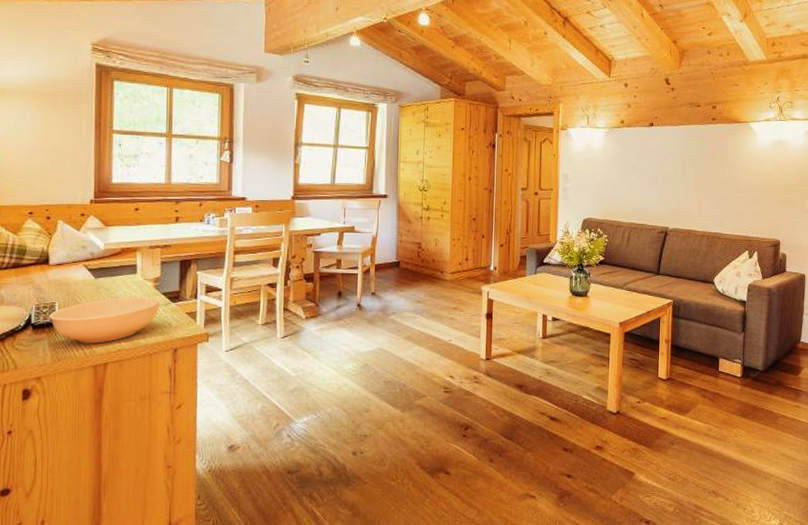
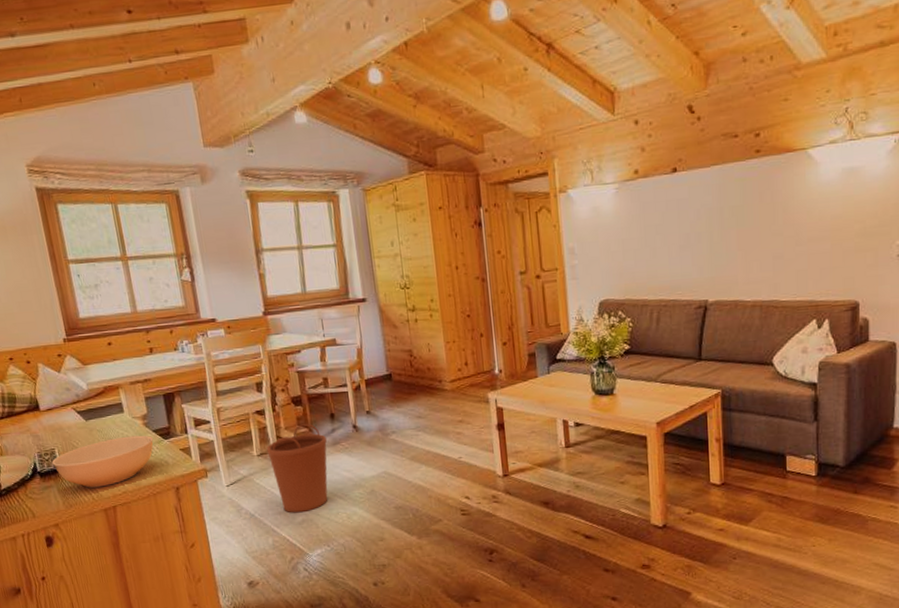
basket: none [272,299,331,381] -> present [266,424,328,513]

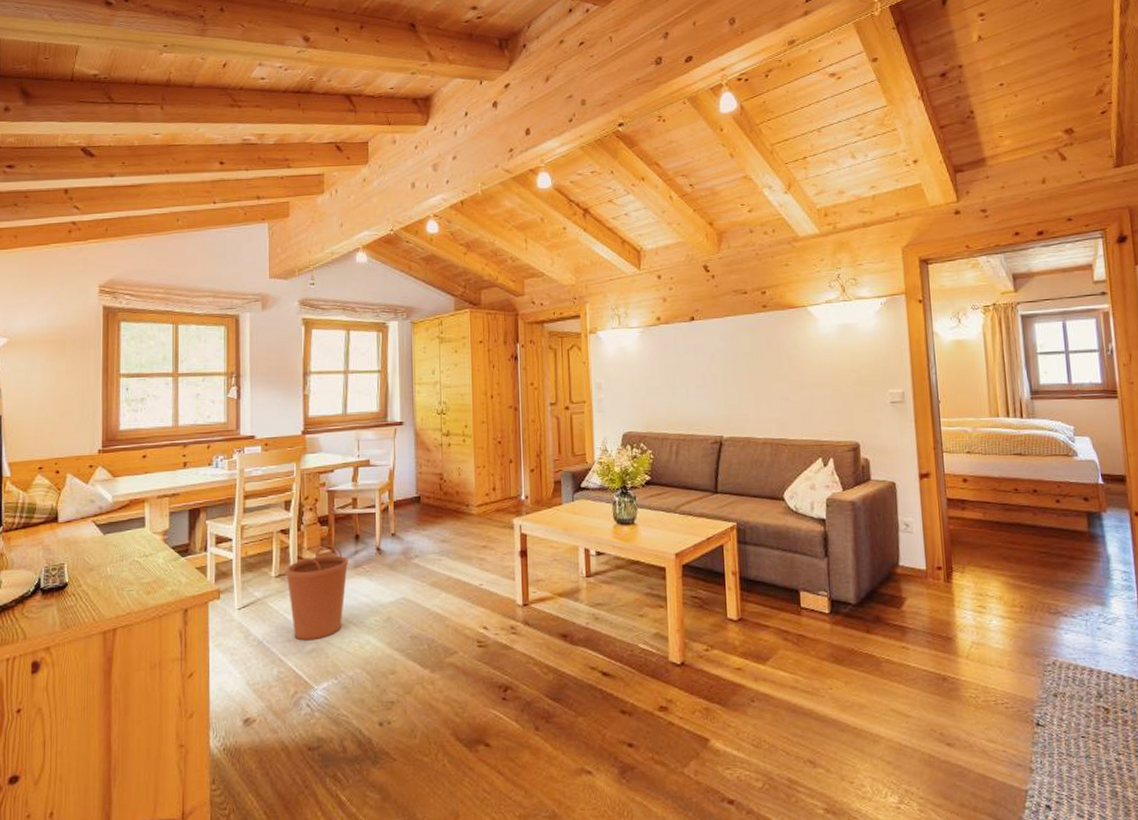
bowl: present [51,435,154,488] -> none [58,551,170,607]

